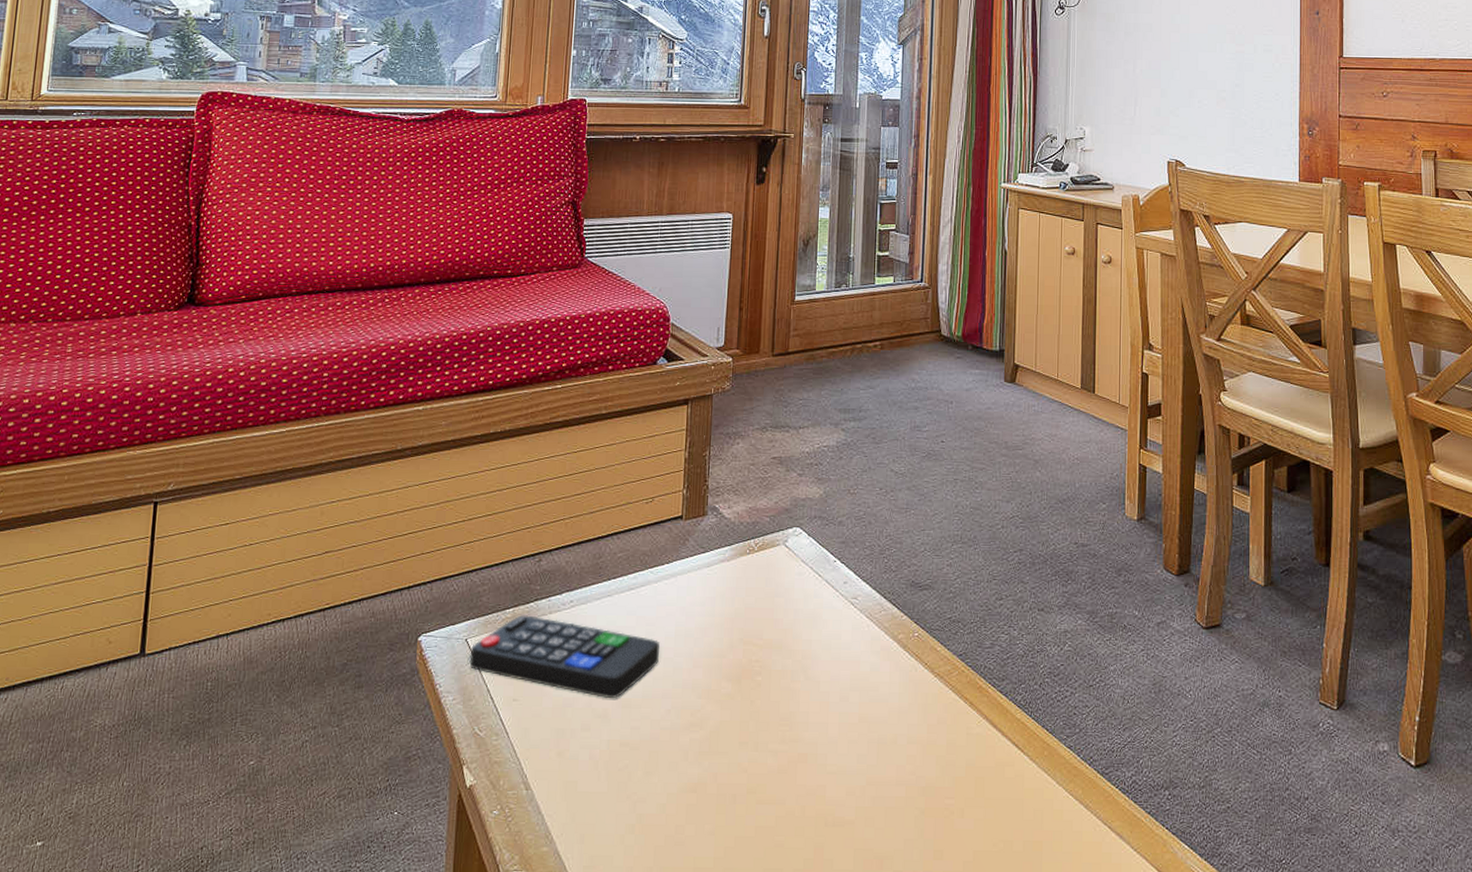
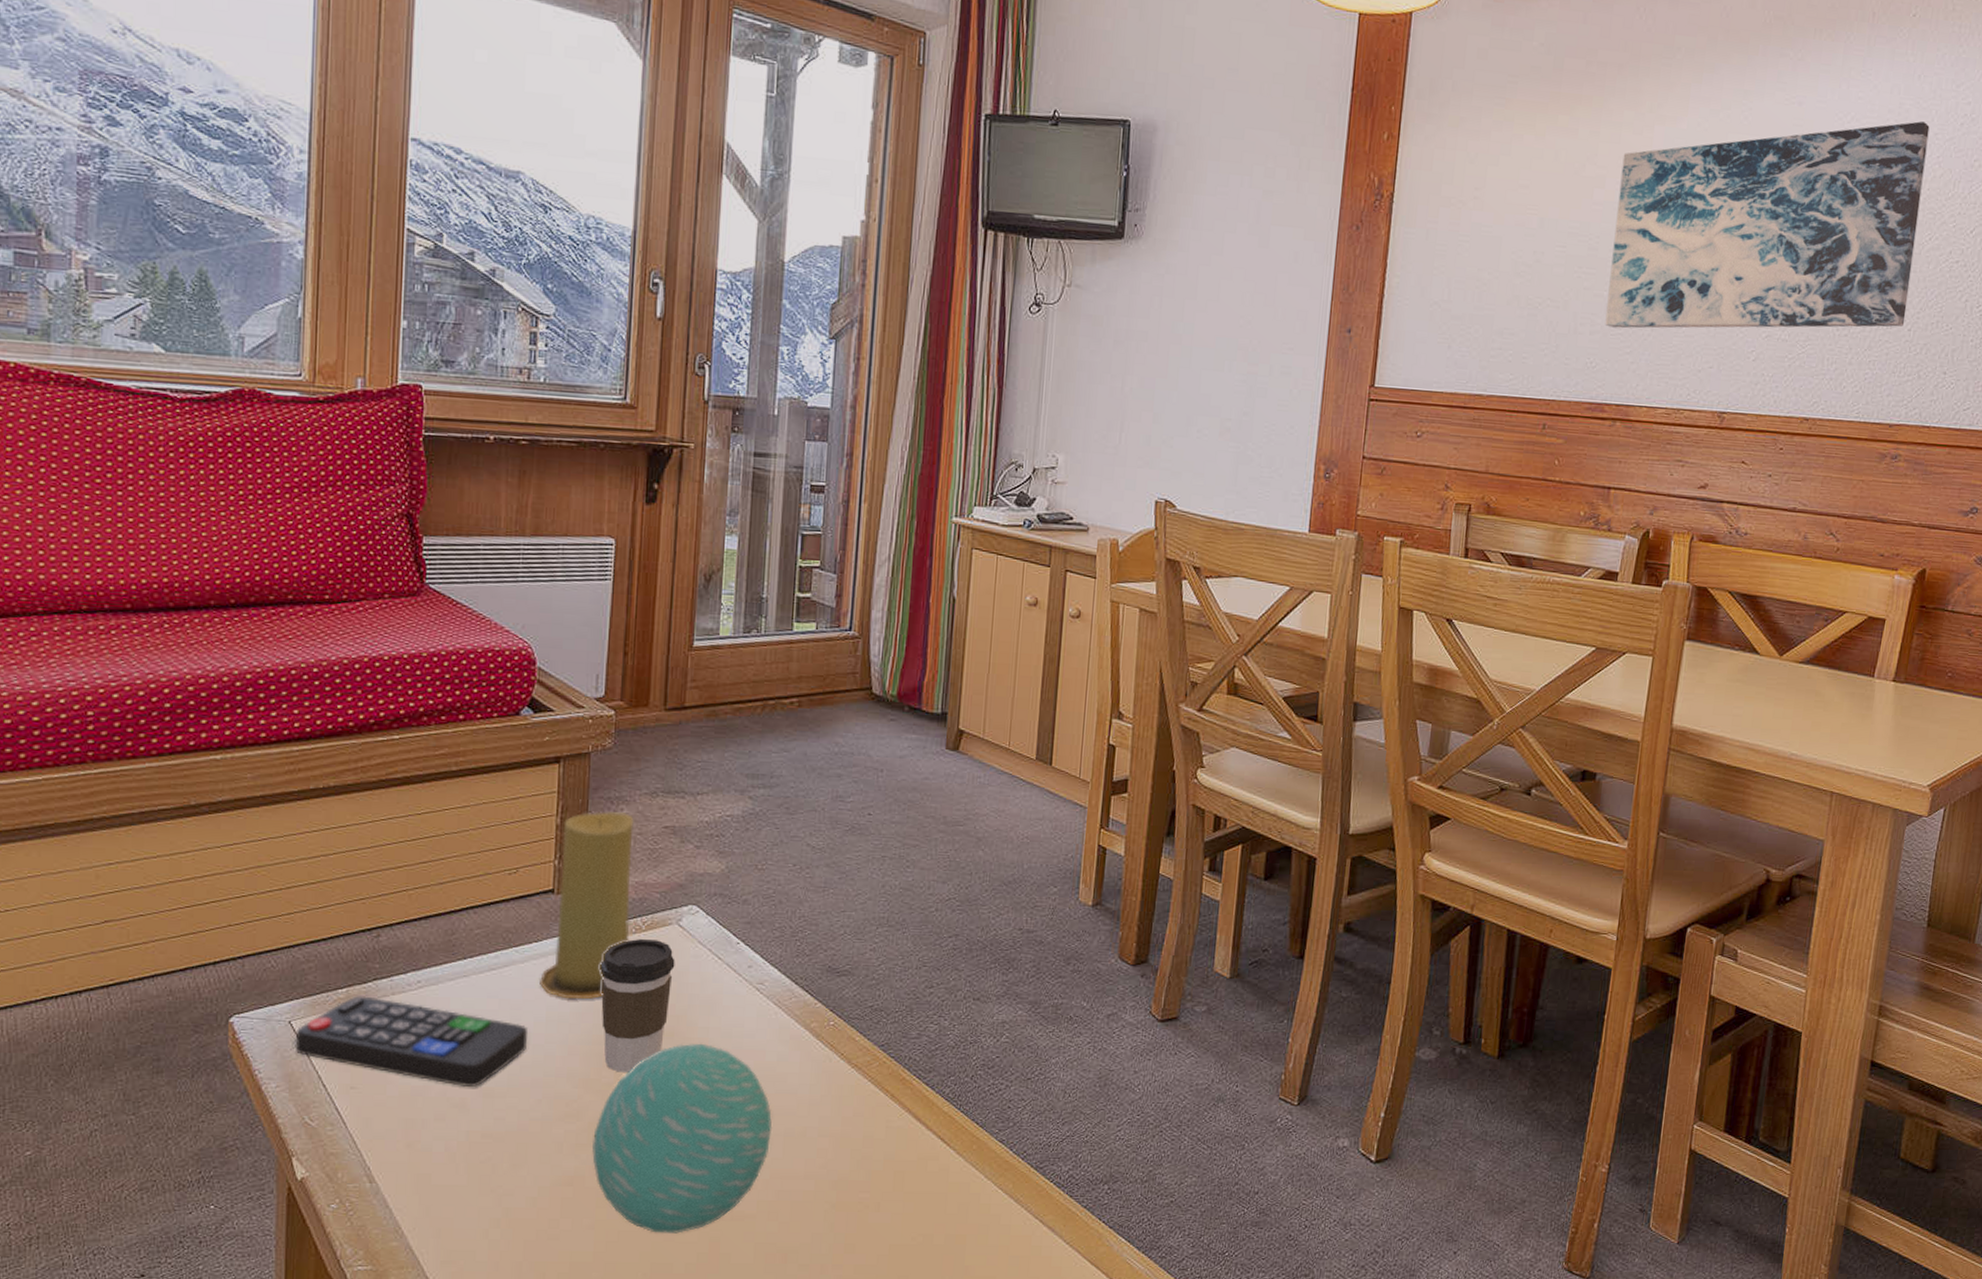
candle: none [670,446,748,615] -> present [540,811,634,999]
decorative ball: none [713,655,868,839] -> present [592,1043,773,1234]
coffee cup: none [720,559,783,683] -> present [600,939,675,1072]

